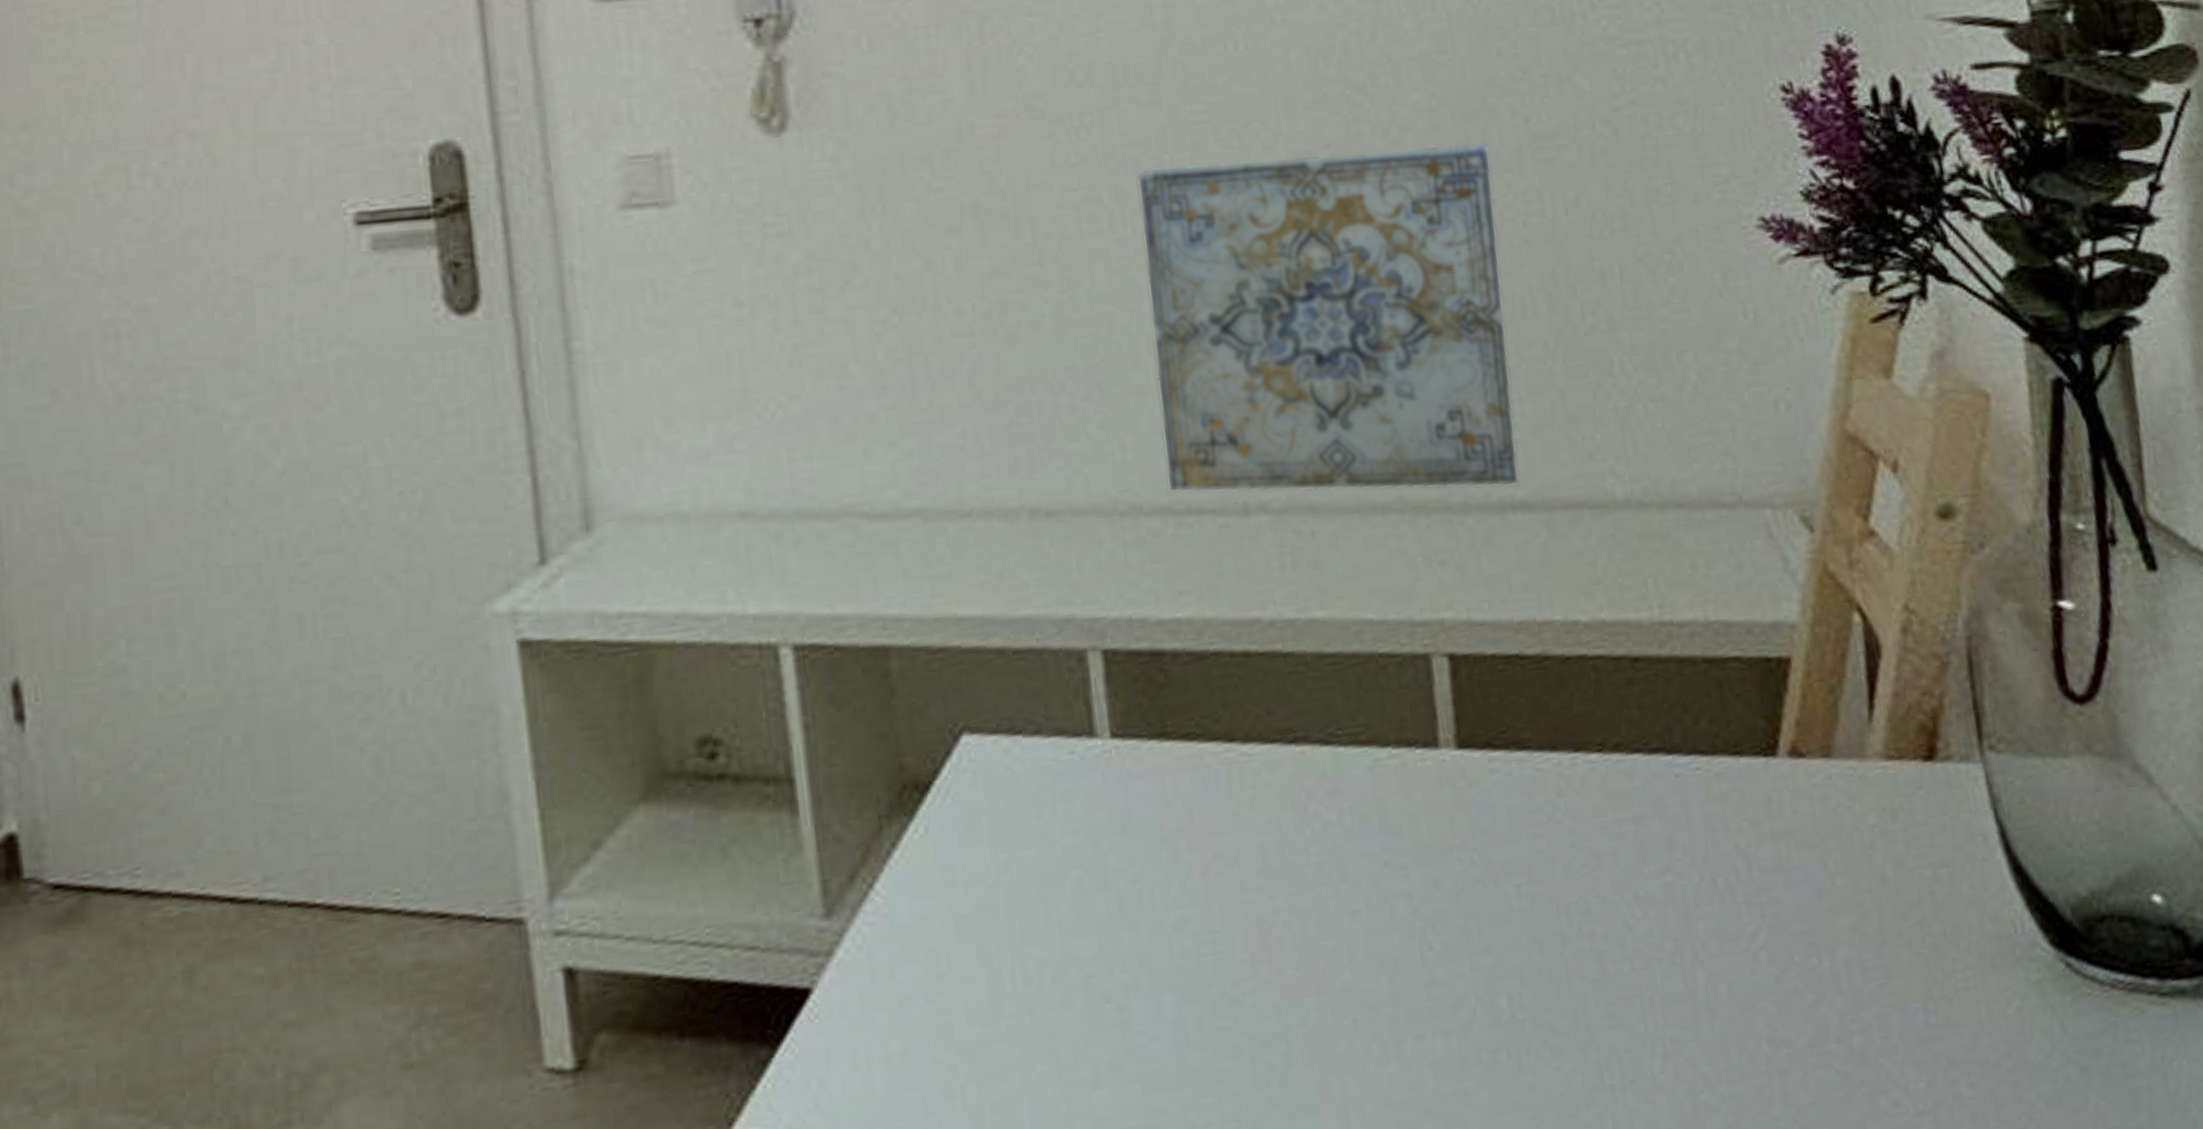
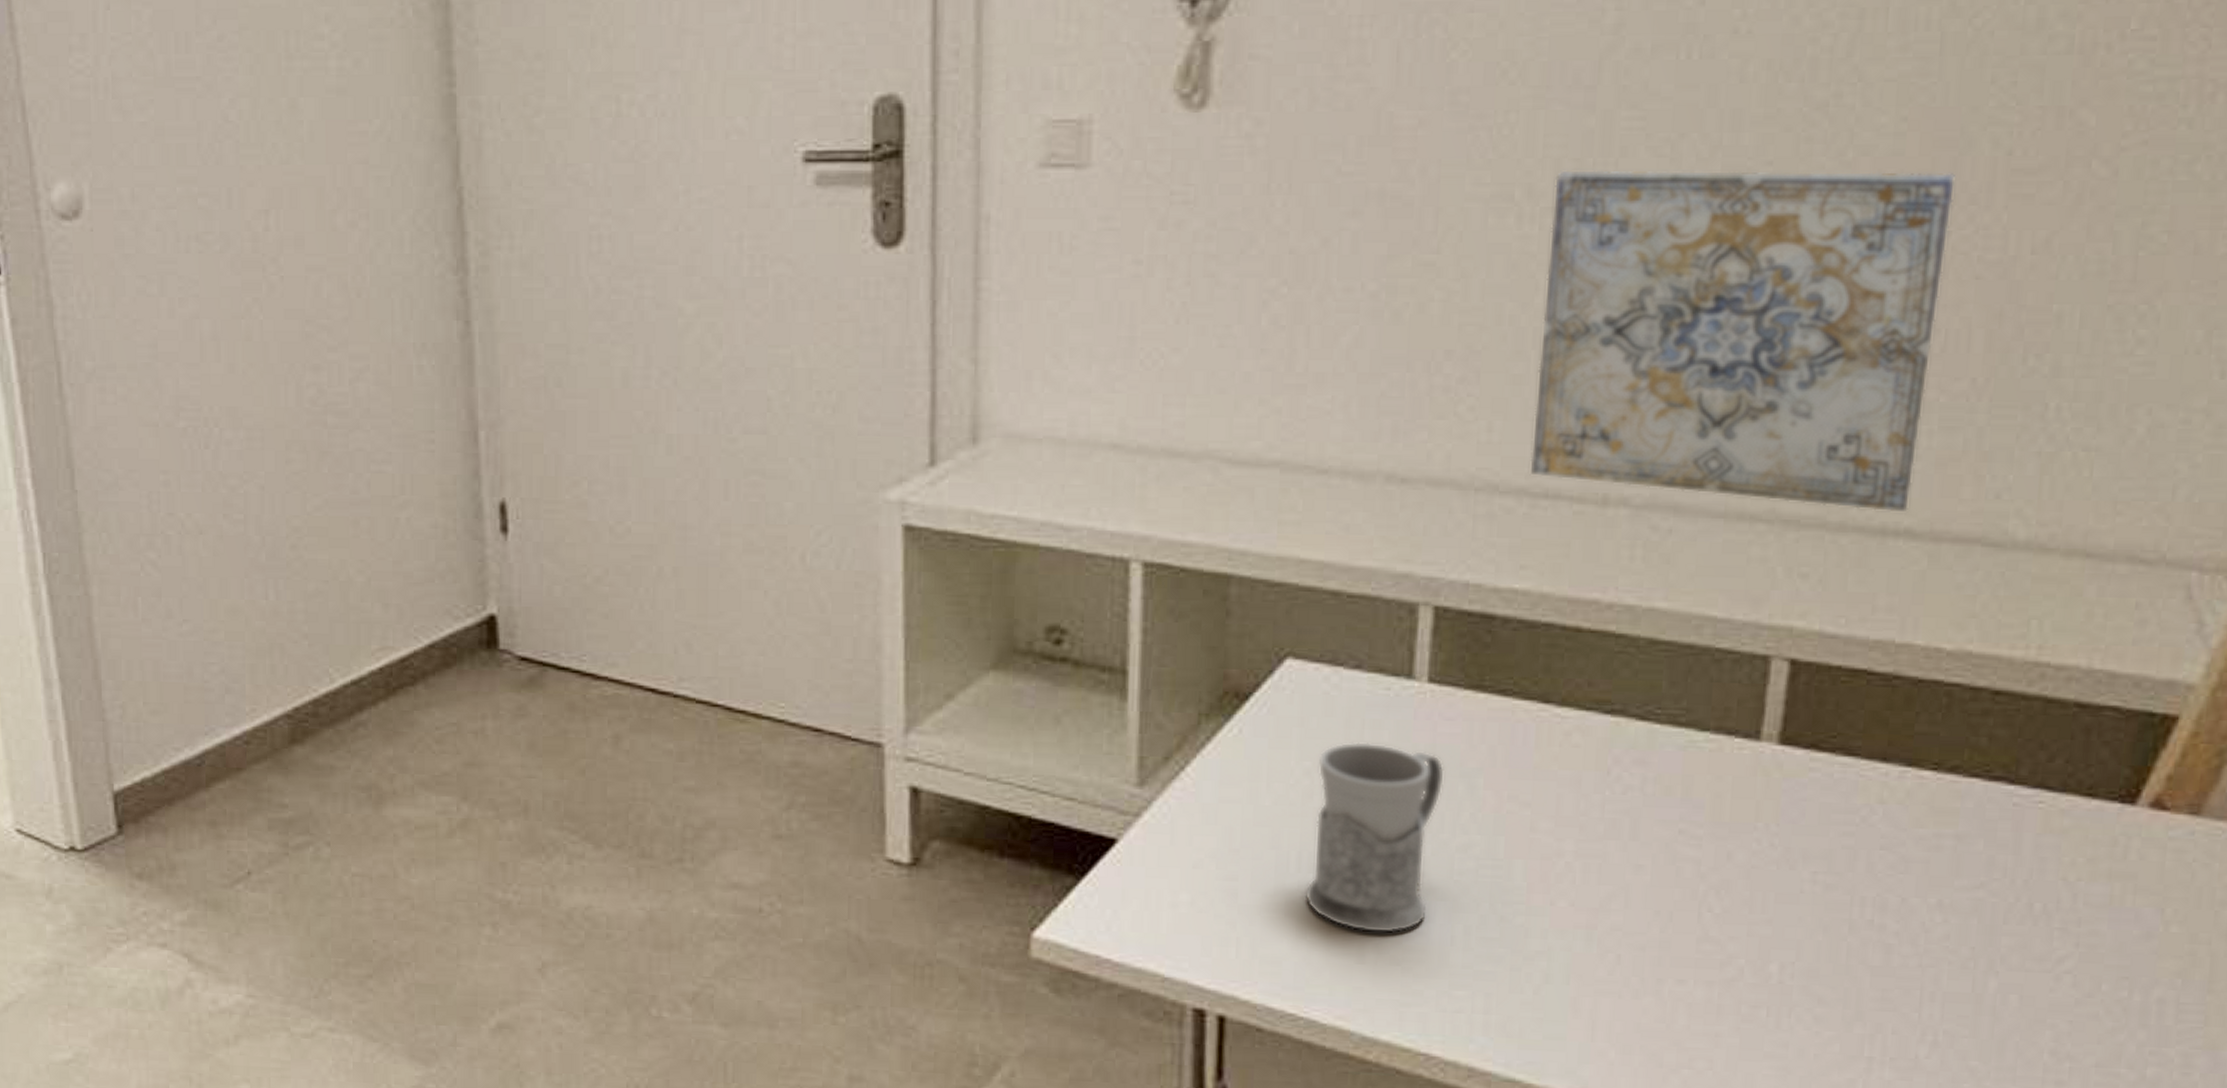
mug: none [1013,817,1157,1049] -> present [1304,742,1444,934]

